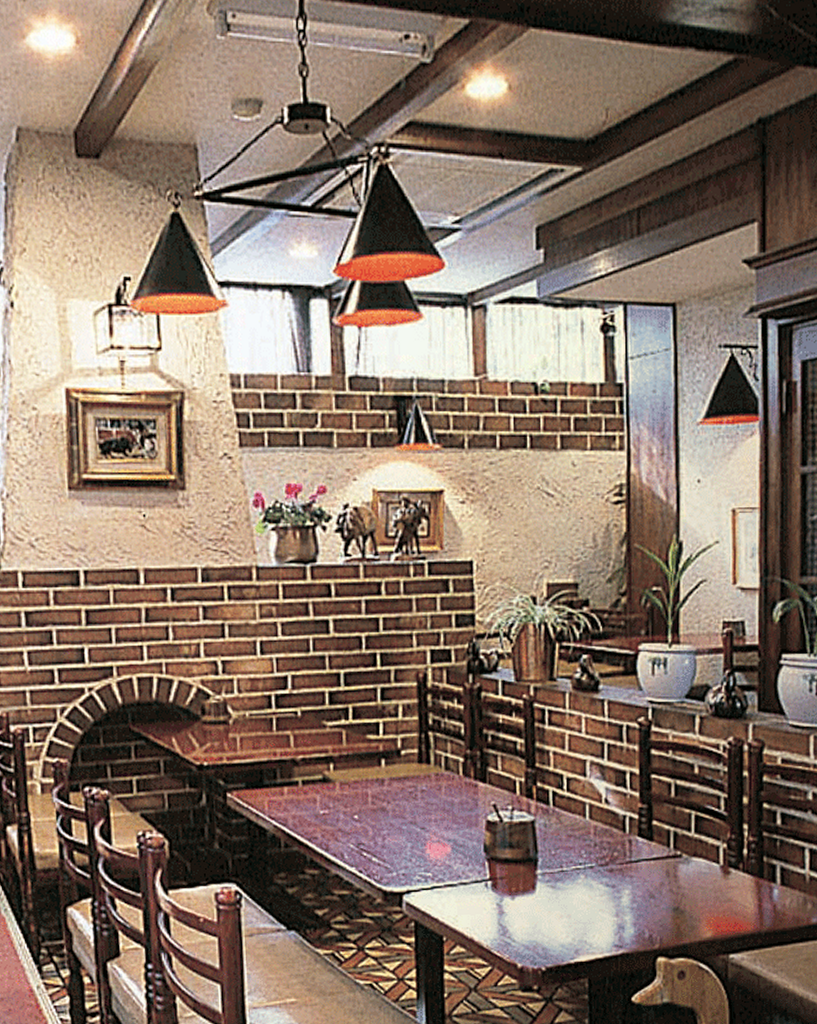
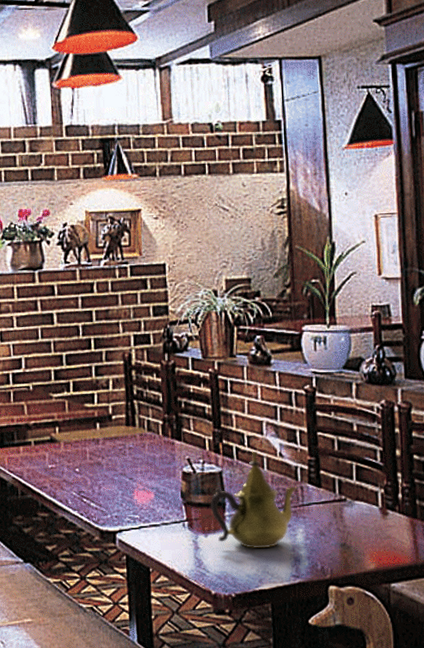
teapot: none [519,796,625,913] -> present [210,451,298,548]

